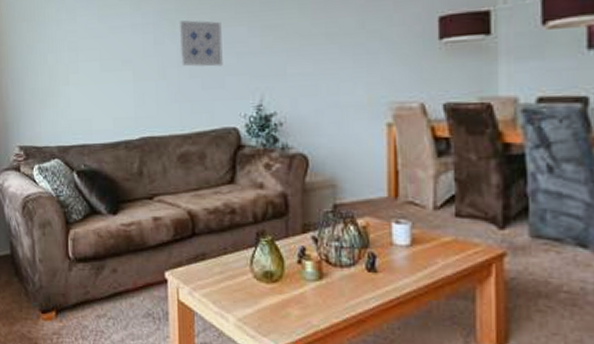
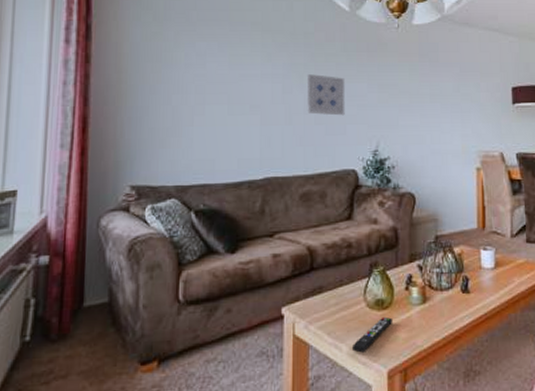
remote control: none [240,290,283,326] -> present [353,316,392,353]

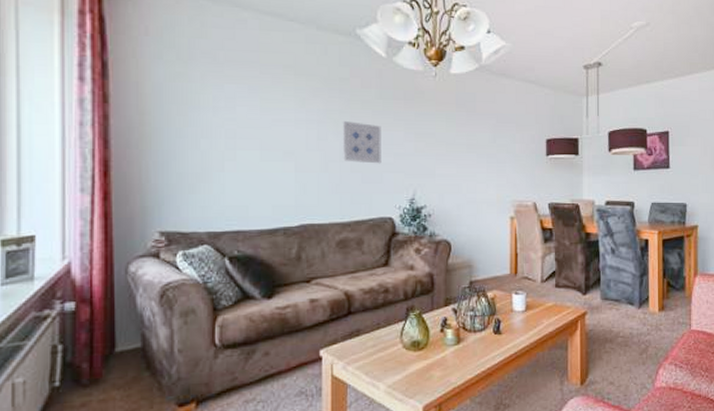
remote control: present [353,316,392,353] -> none [390,357,428,391]

